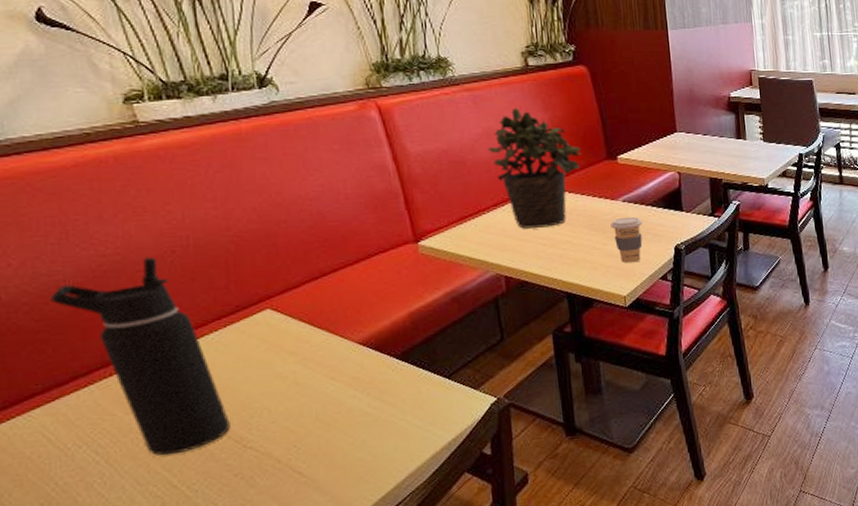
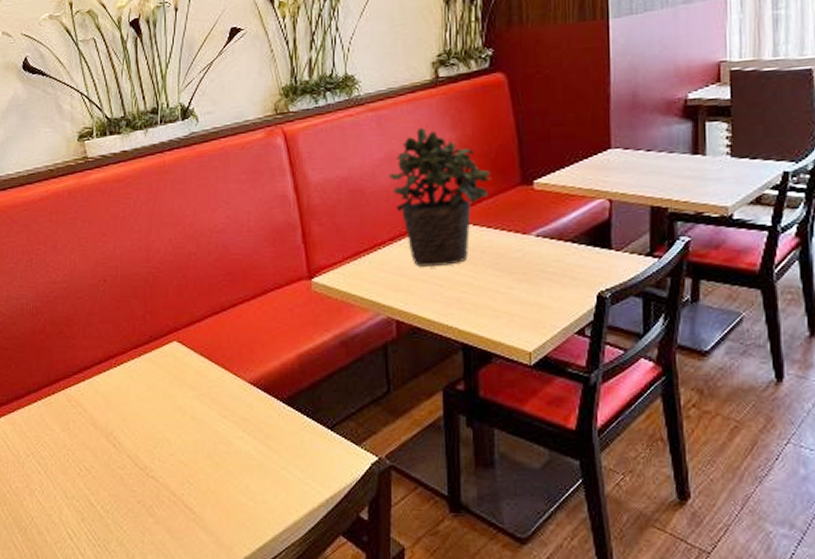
water bottle: present [50,257,230,456] -> none [17,285,138,474]
coffee cup: present [610,216,643,263] -> none [519,255,558,312]

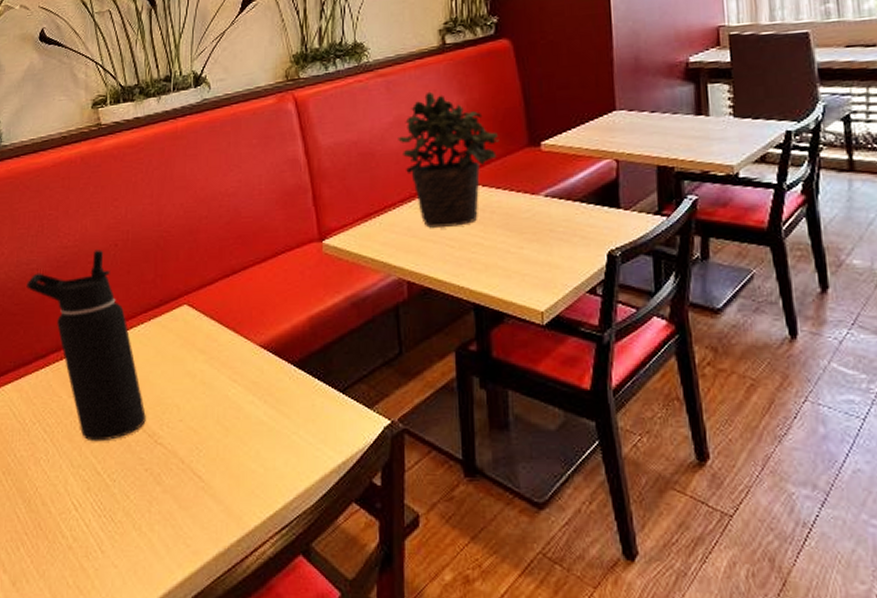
water bottle: none [17,285,138,474] -> present [26,250,146,442]

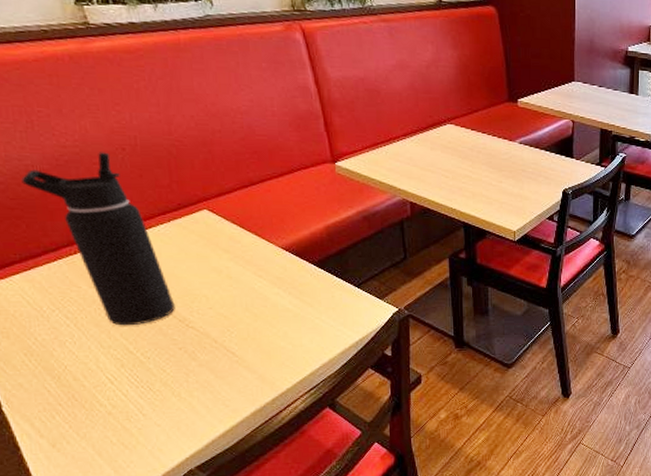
potted plant: present [398,91,500,228] -> none [400,42,486,161]

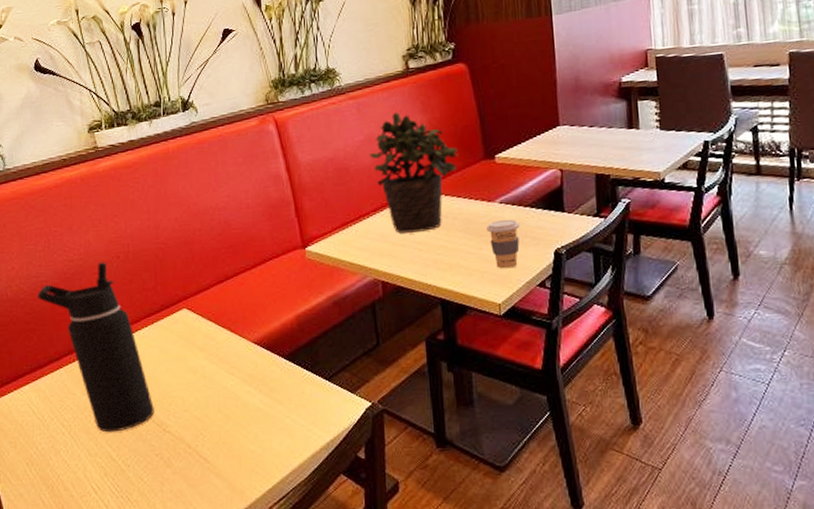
potted plant: none [400,42,486,161] -> present [369,112,459,234]
coffee cup: none [507,158,535,202] -> present [486,219,520,269]

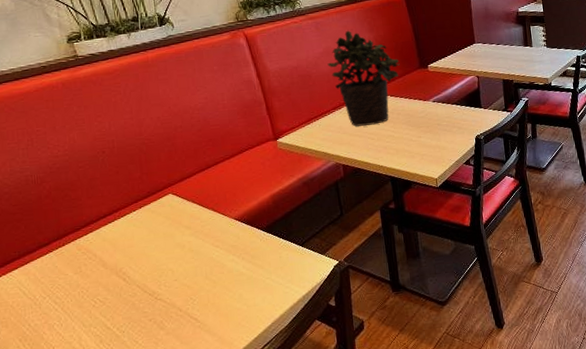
water bottle: present [37,262,154,433] -> none [22,156,146,305]
coffee cup: present [486,219,520,269] -> none [424,114,450,152]

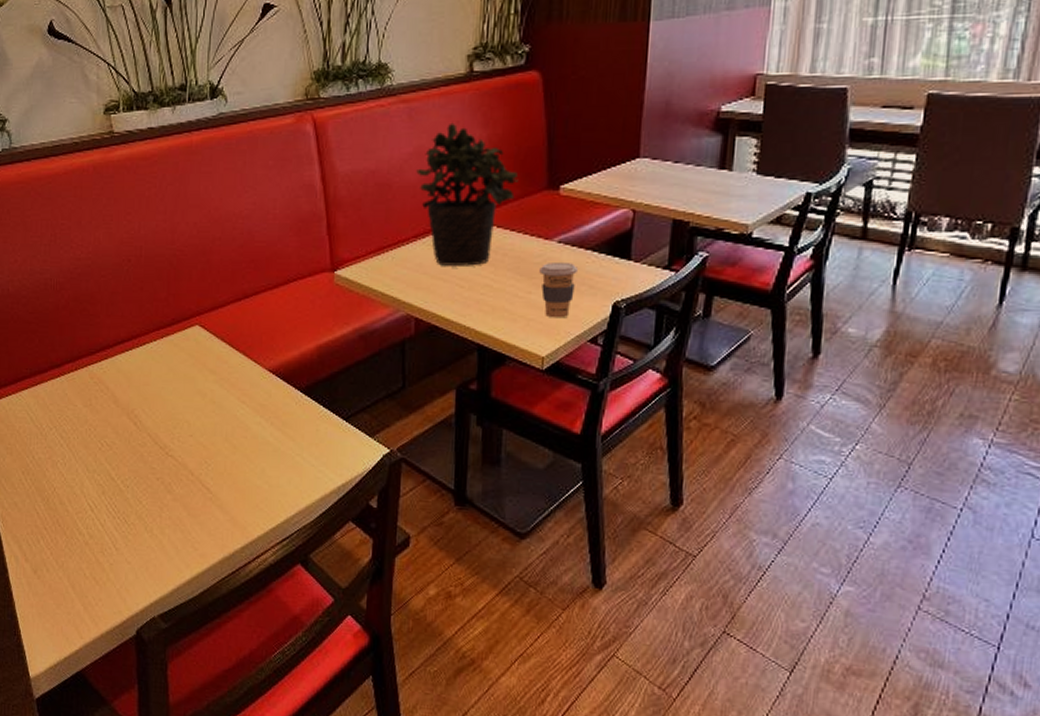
coffee cup: none [424,114,450,152] -> present [539,261,578,318]

